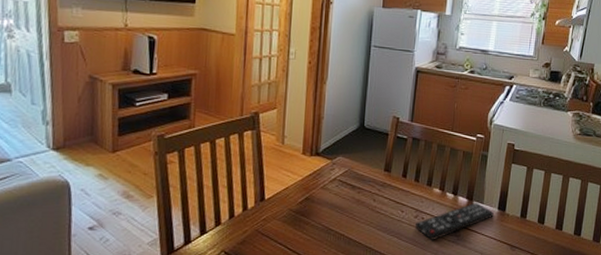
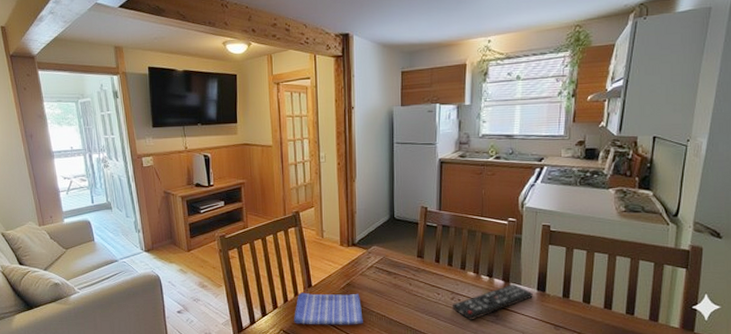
dish towel: none [239,207,320,246] -> present [294,292,363,325]

